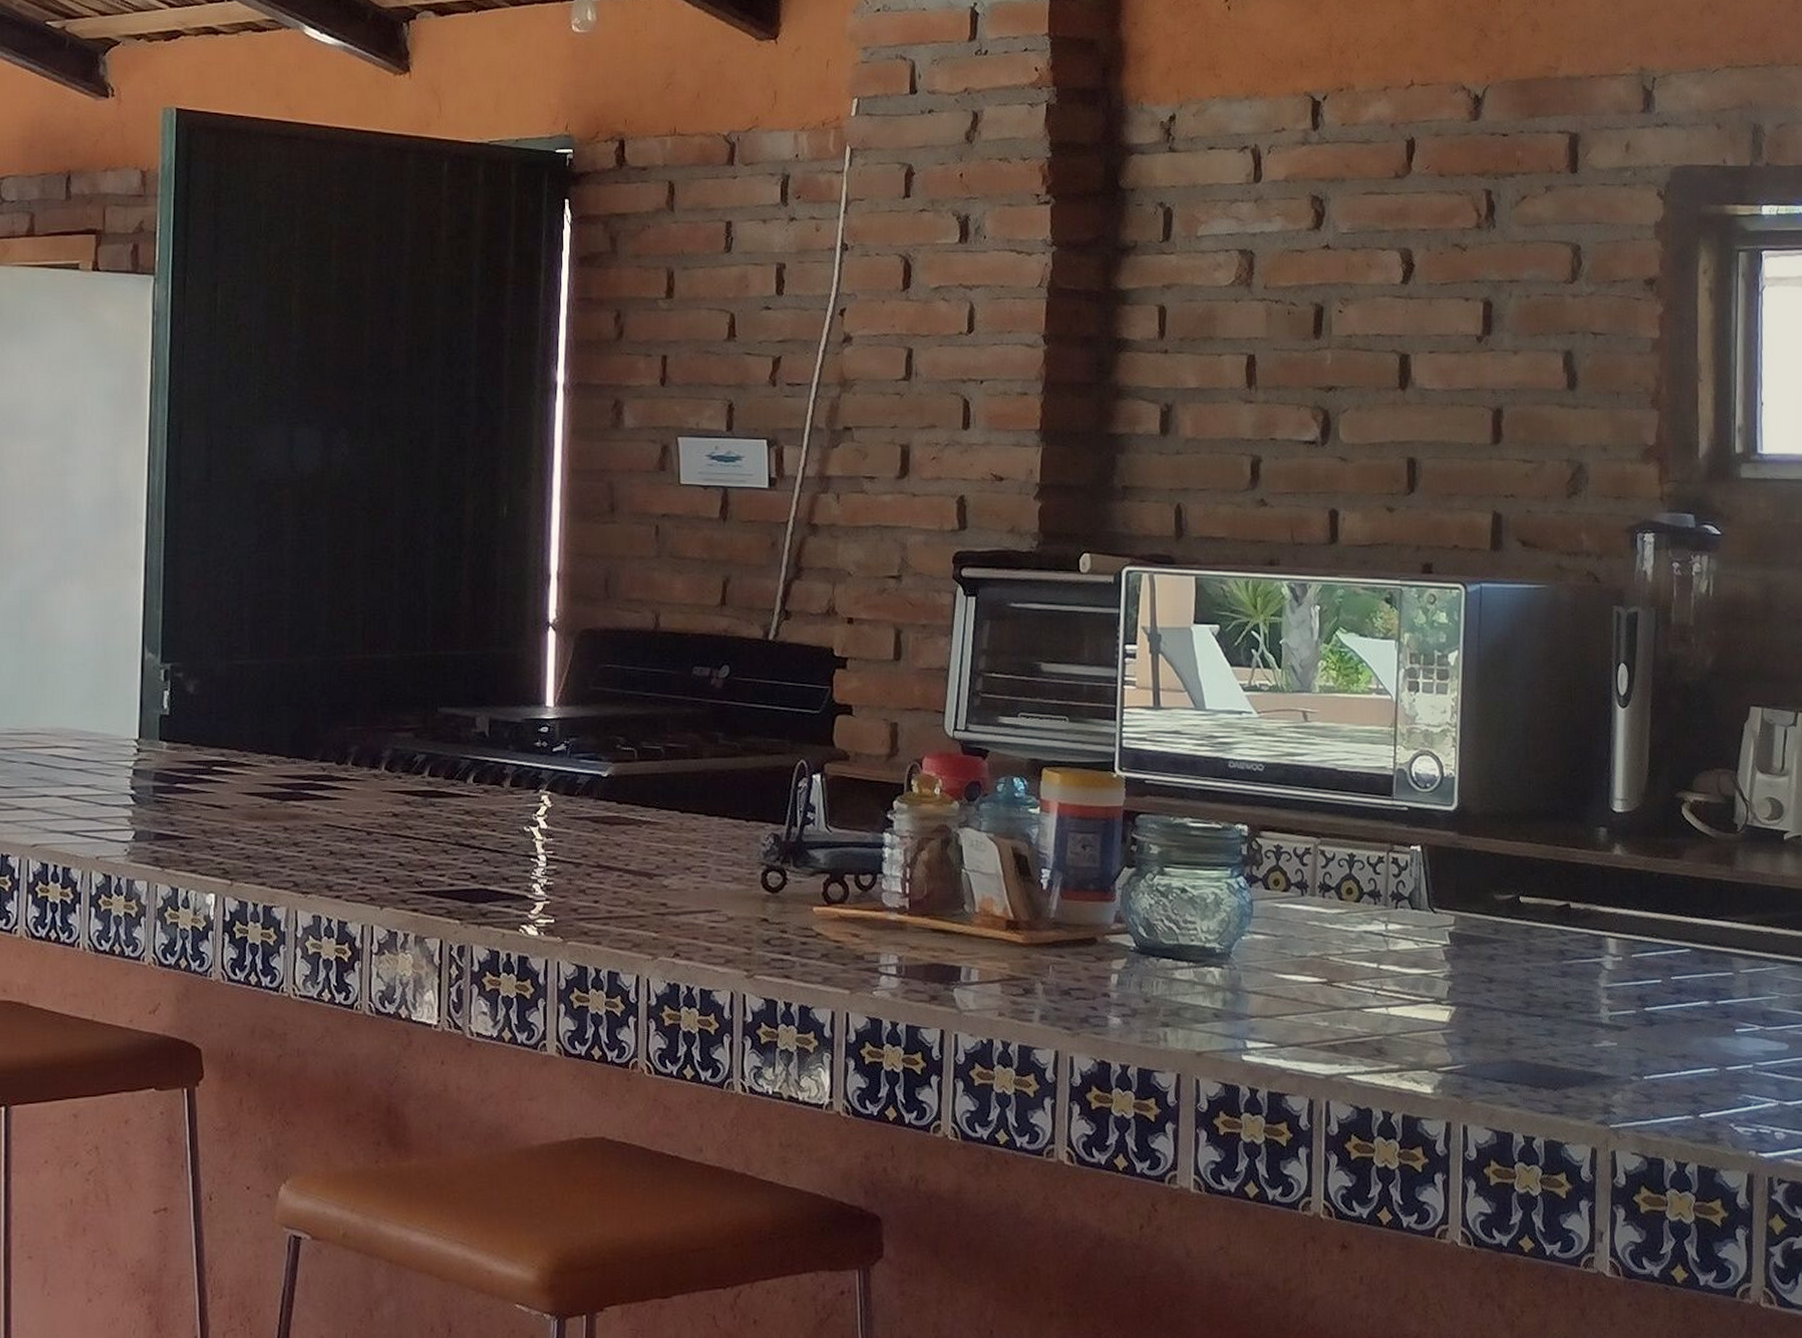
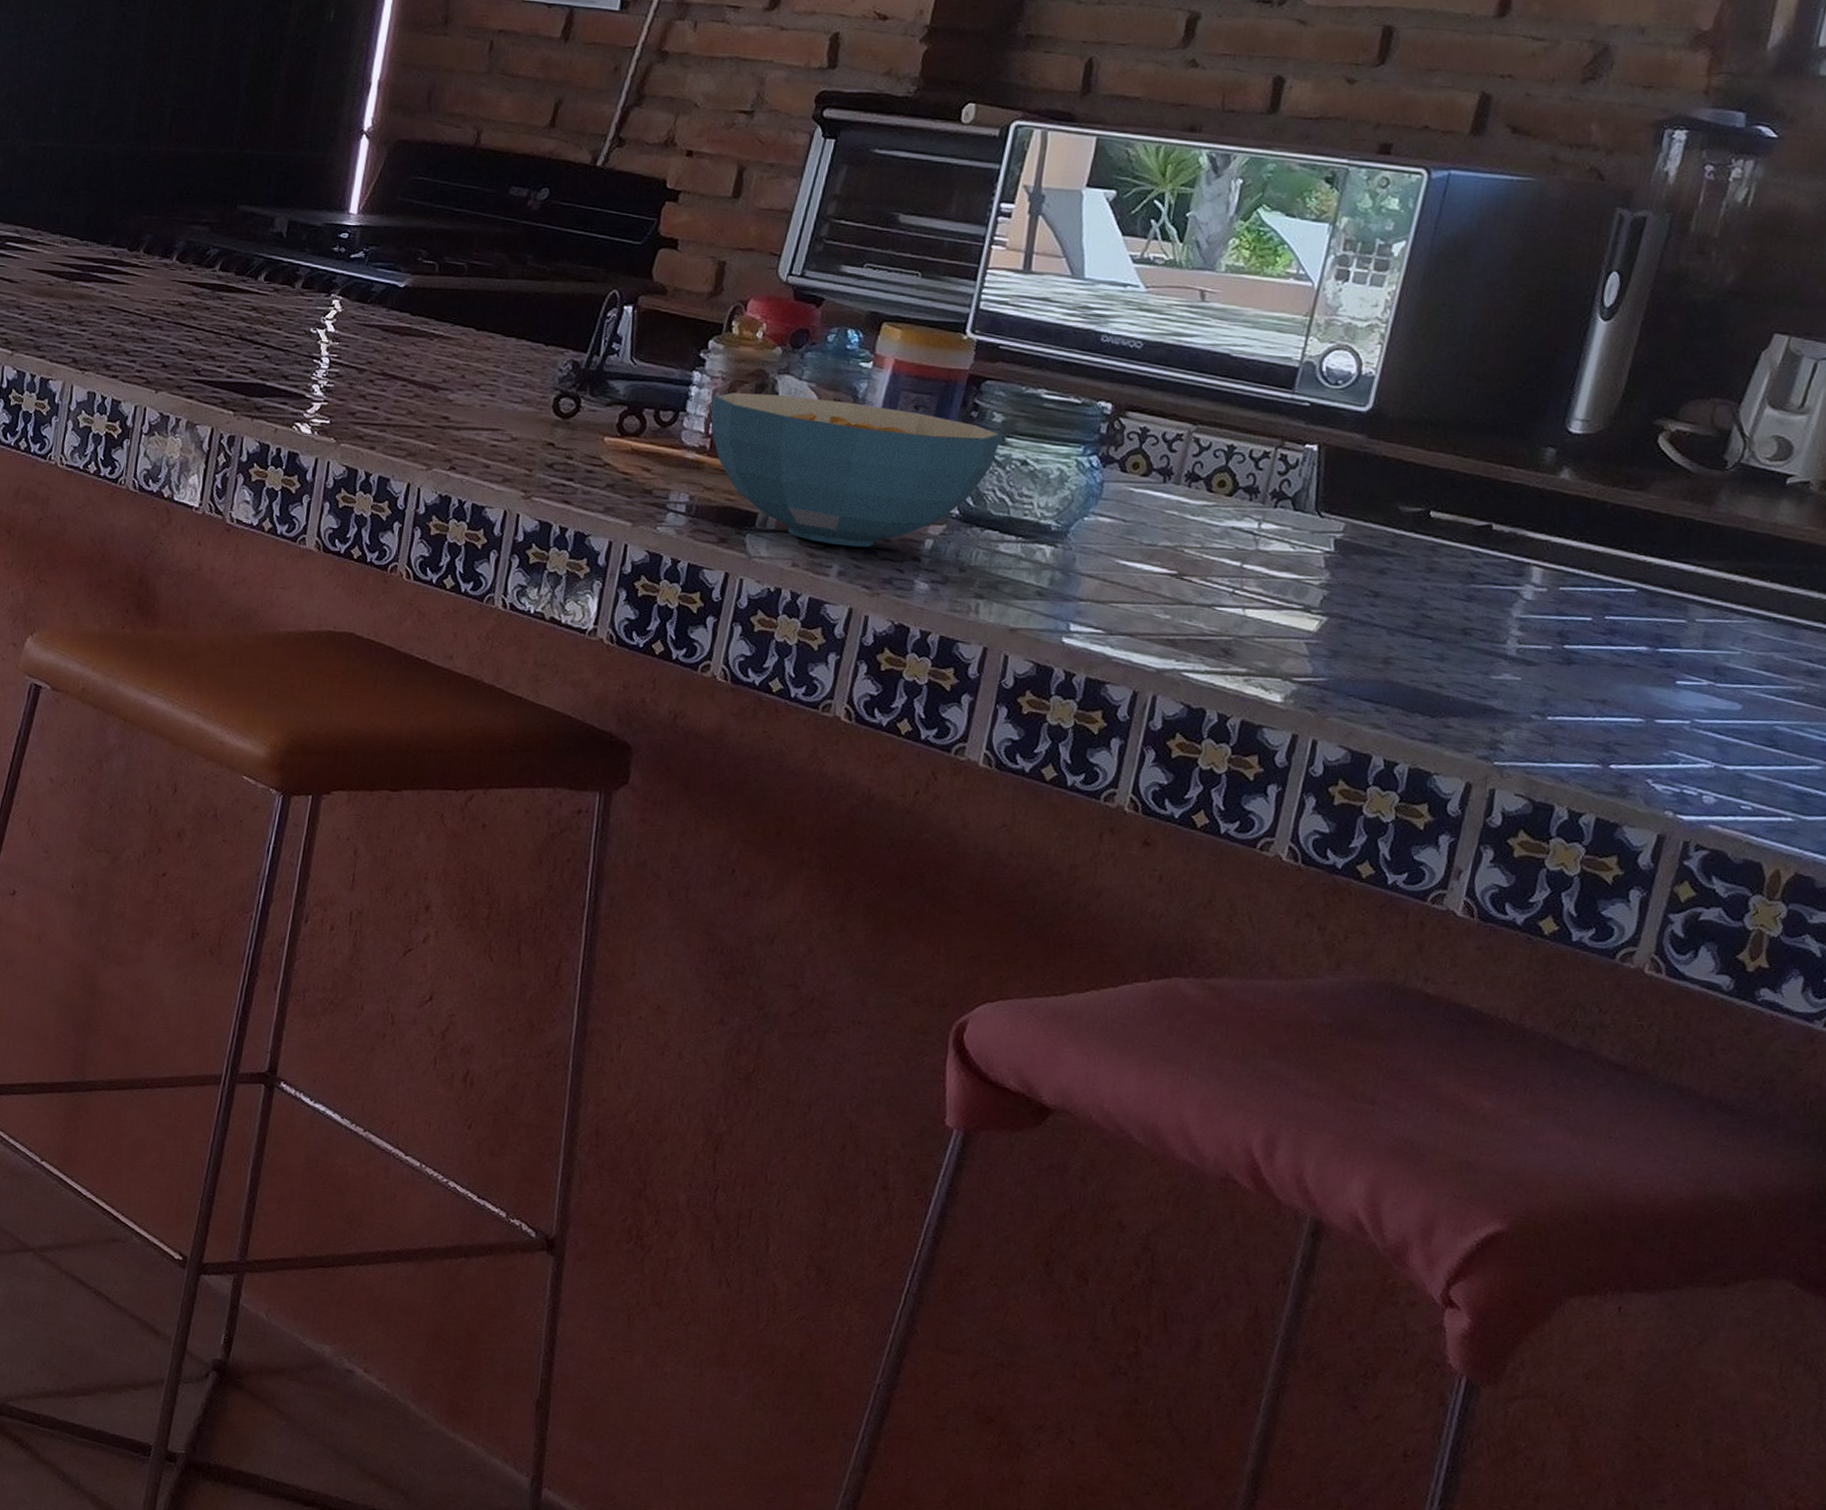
cereal bowl: none [905,848,1161,990] -> present [710,392,1002,547]

